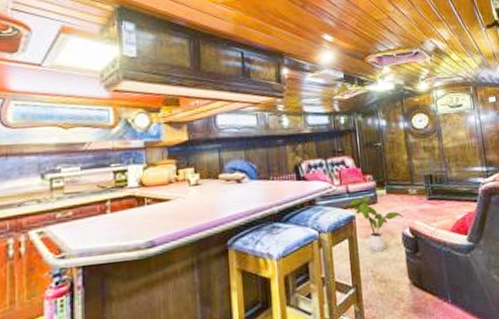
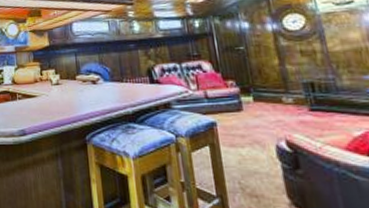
house plant: present [349,196,405,252] -> none [208,102,279,163]

